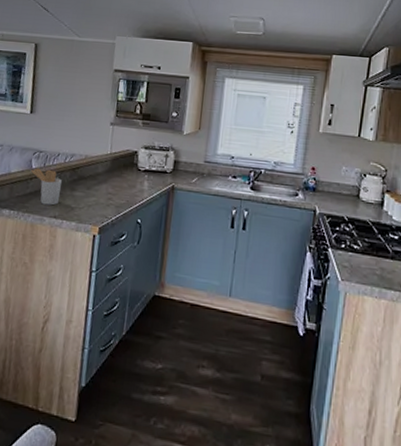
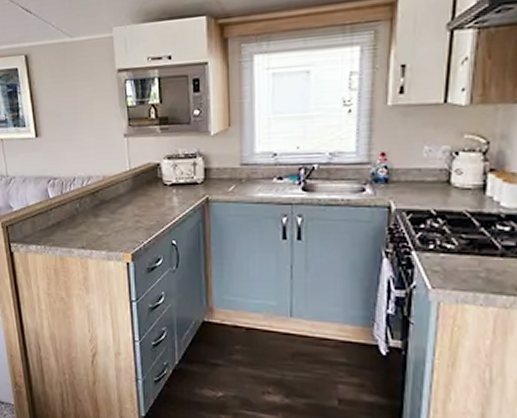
utensil holder: present [31,168,62,206] -> none [49,197,85,236]

